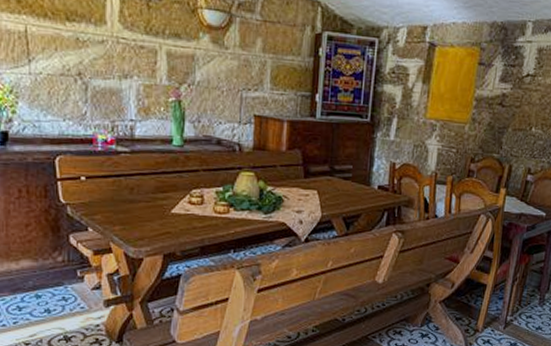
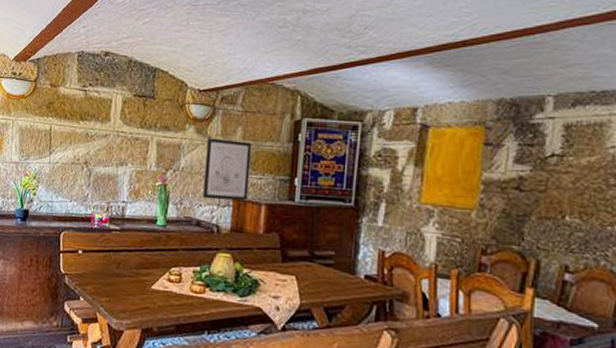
wall art: none [222,49,273,118] -> present [202,138,252,201]

